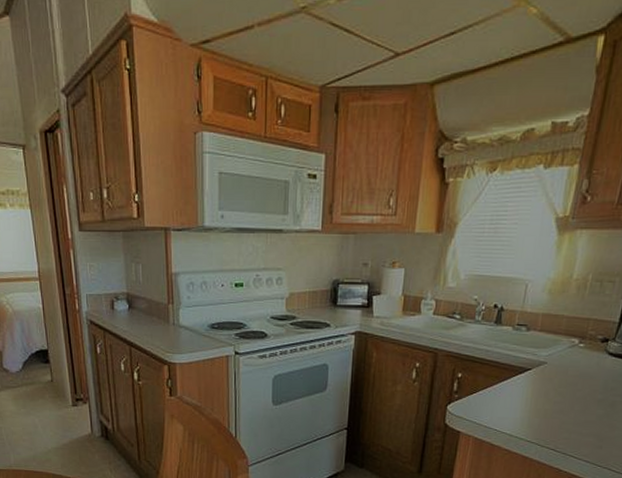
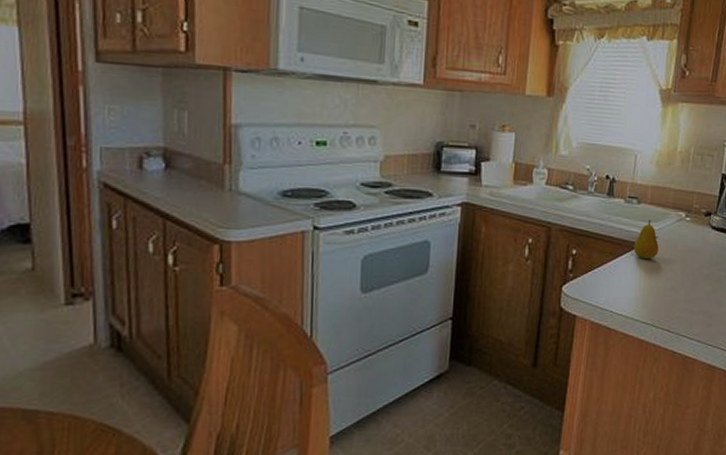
fruit: none [520,346,548,384] -> present [633,220,659,260]

